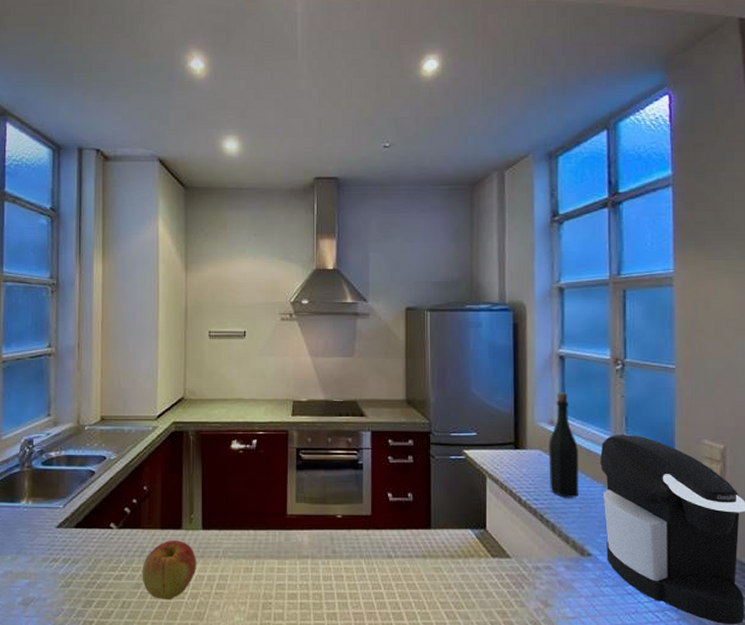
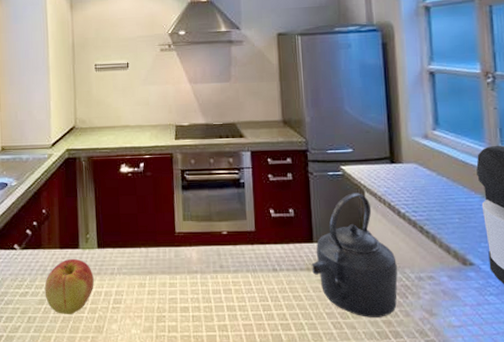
kettle: none [428,478,515,608] -> present [312,193,398,317]
bottle: present [549,392,579,498] -> none [424,107,457,209]

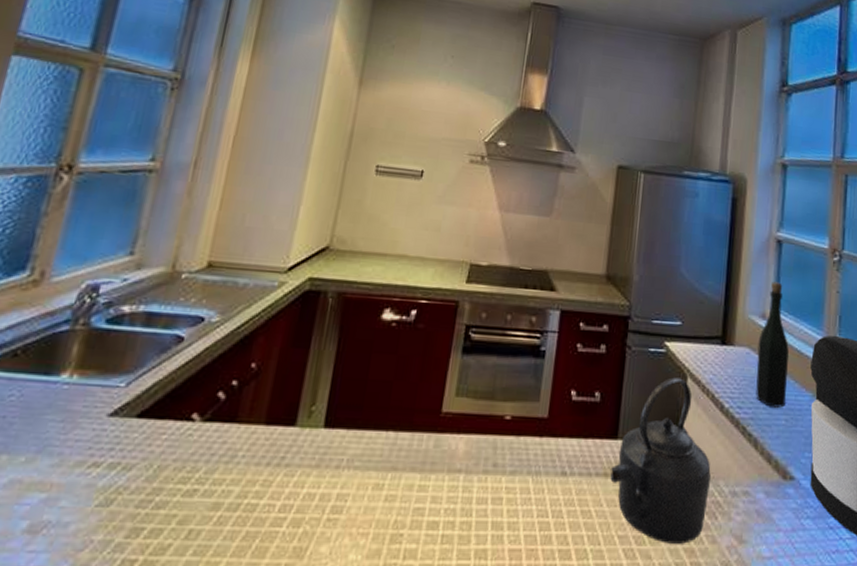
apple: present [44,258,94,315] -> none [224,440,309,529]
bottle: none [424,107,457,209] -> present [756,281,790,408]

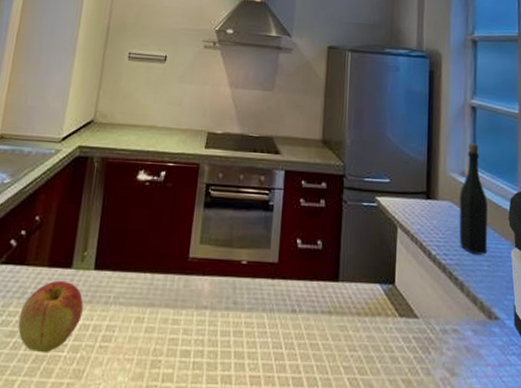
apple: none [224,440,309,529] -> present [18,280,84,353]
kettle: present [610,377,711,544] -> none [334,228,423,375]

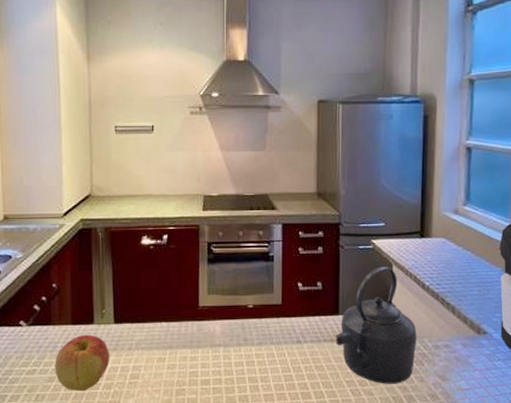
kettle: none [334,228,423,375] -> present [336,266,417,384]
bottle: present [459,143,488,255] -> none [452,183,481,282]

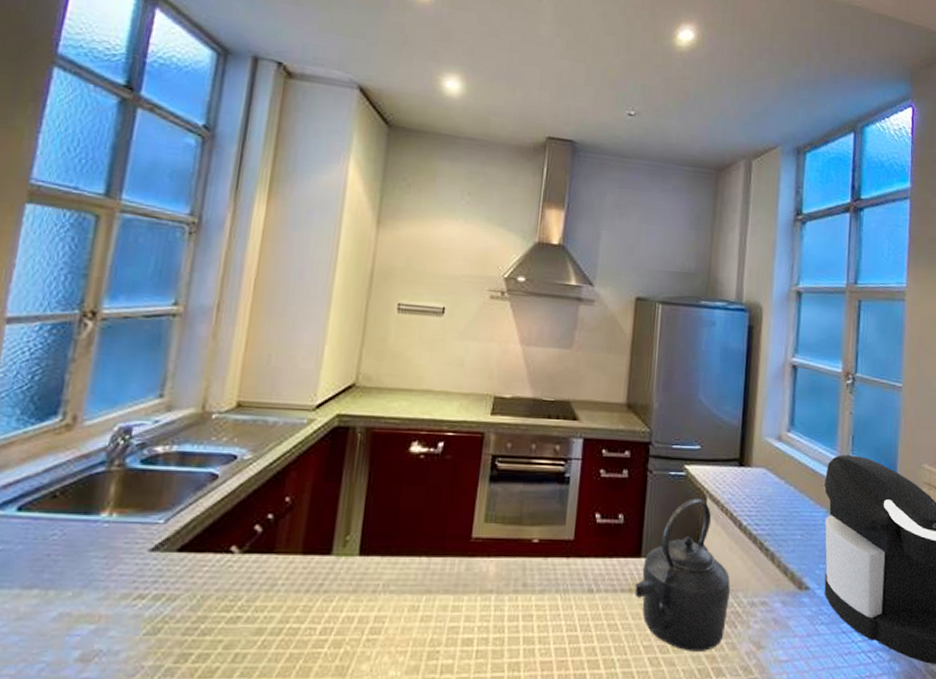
apple: present [54,334,110,392] -> none [266,569,347,651]

